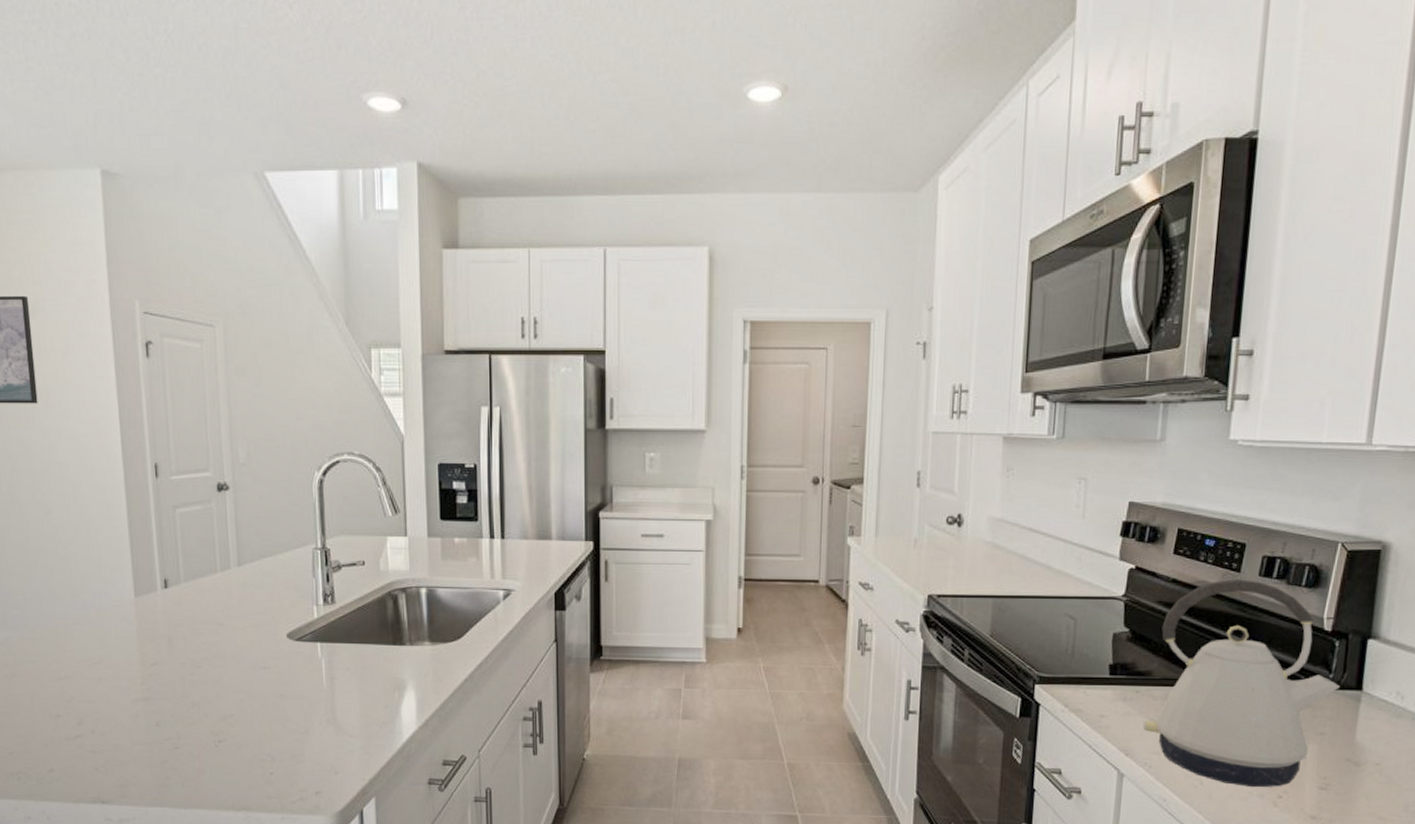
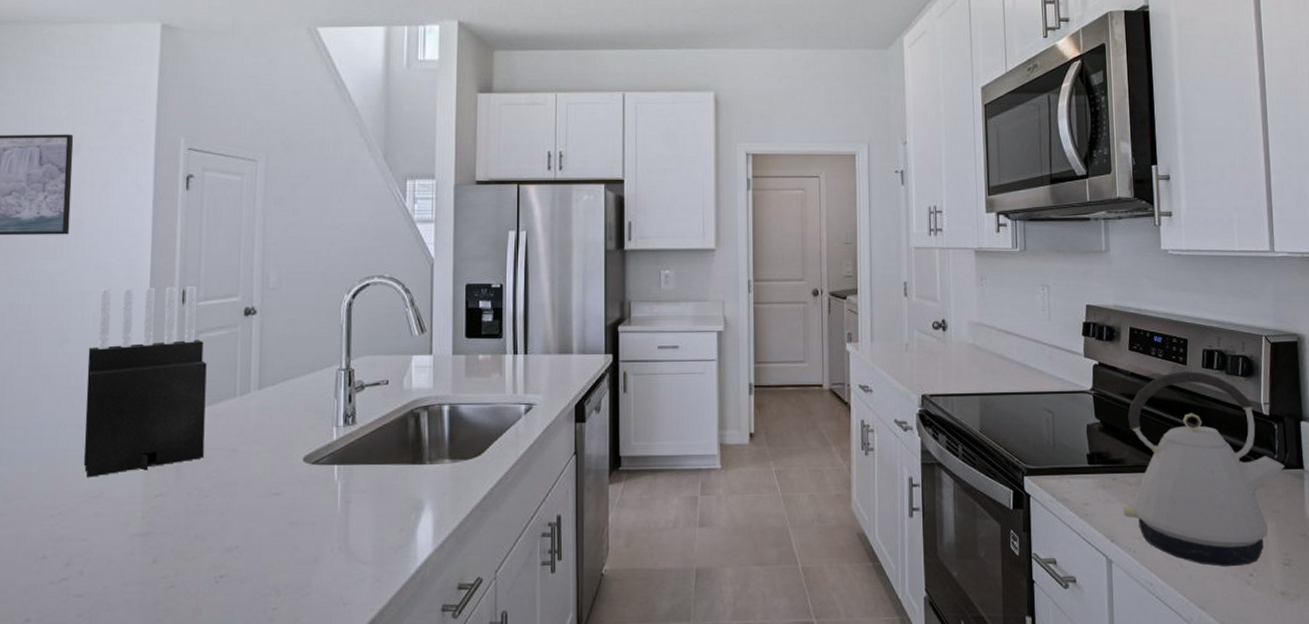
knife block: none [72,460,192,645] -> present [83,286,207,478]

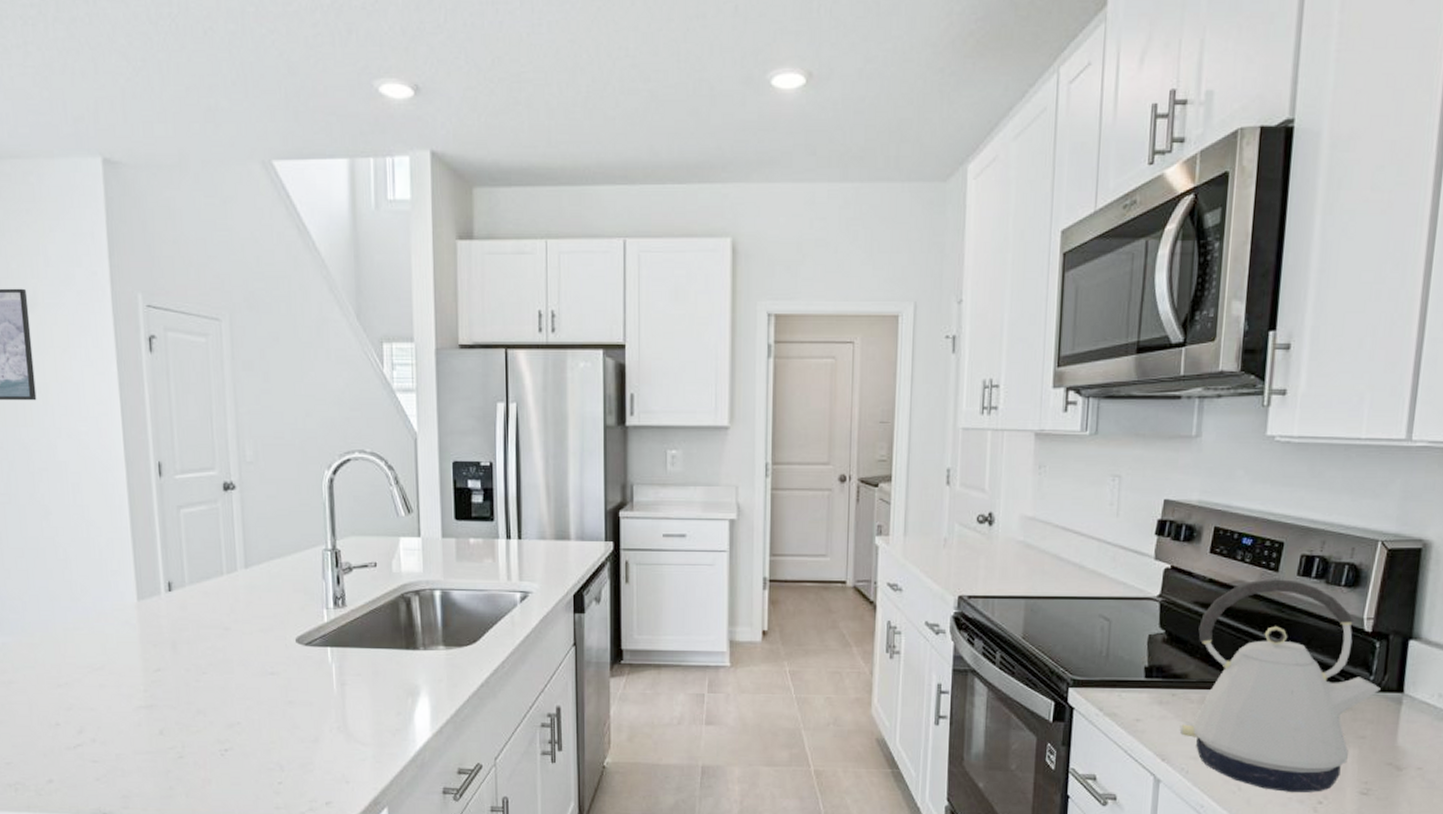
knife block: present [83,286,207,478] -> none [72,458,197,650]

